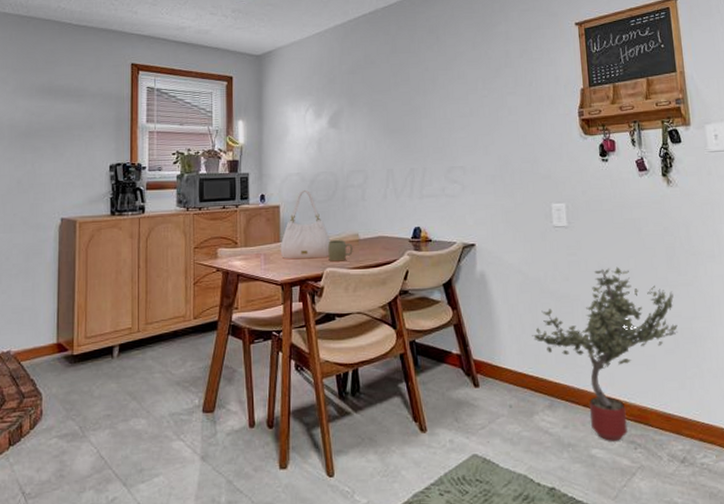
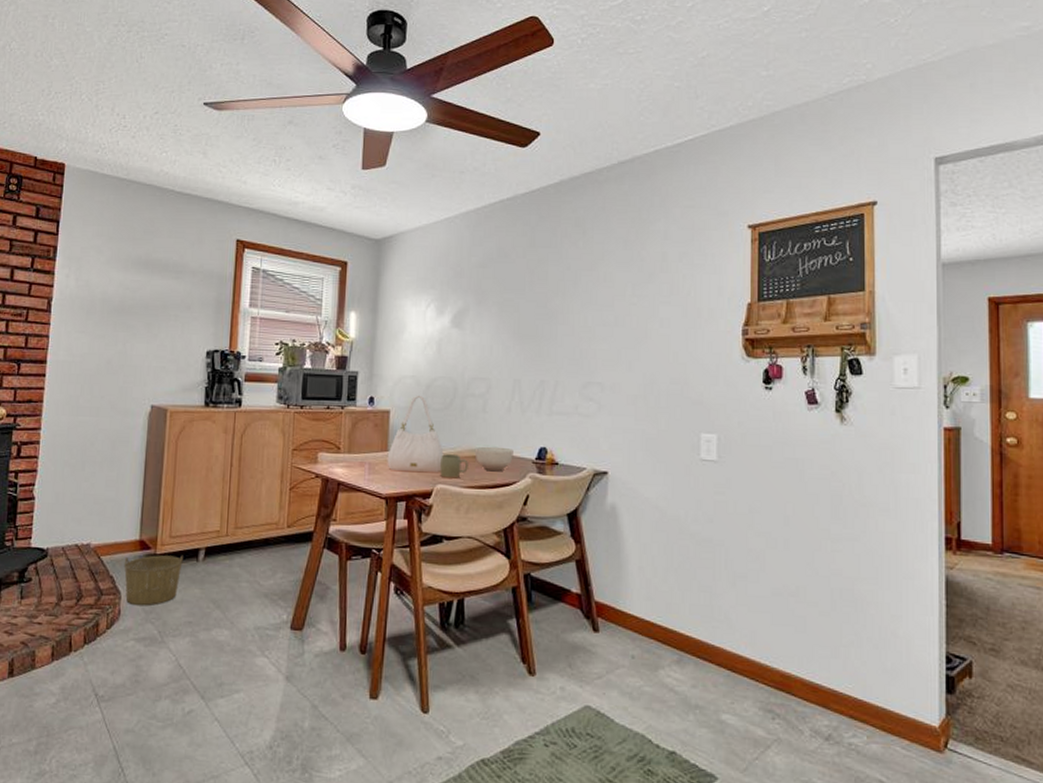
basket: none [43,353,99,405] -> present [123,555,183,606]
bowl: none [357,230,392,252] -> present [474,446,514,472]
potted tree: present [532,266,678,441] -> none [664,511,836,708]

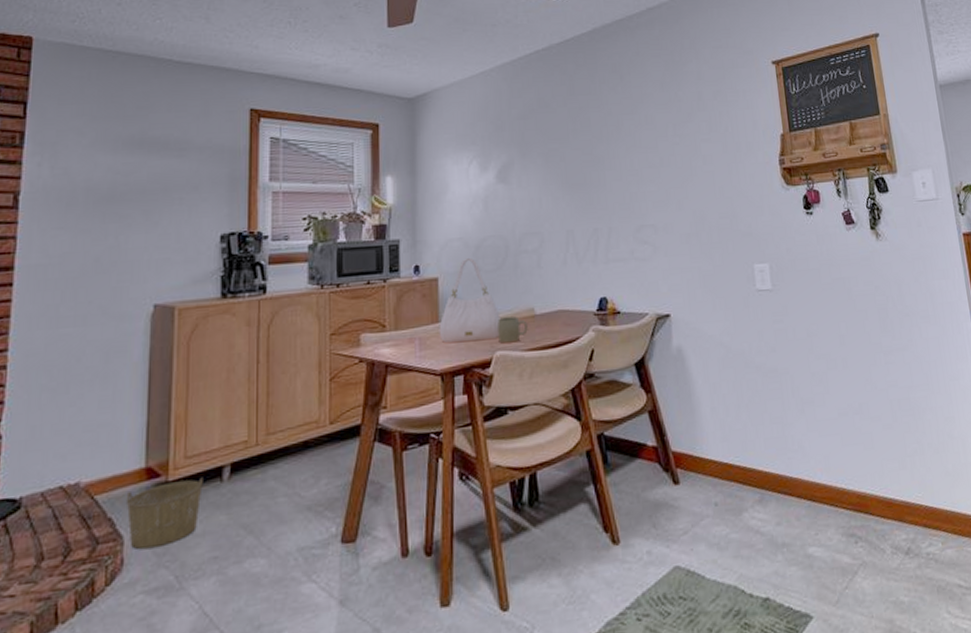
bowl: present [474,446,514,472] -> none [533,302,574,330]

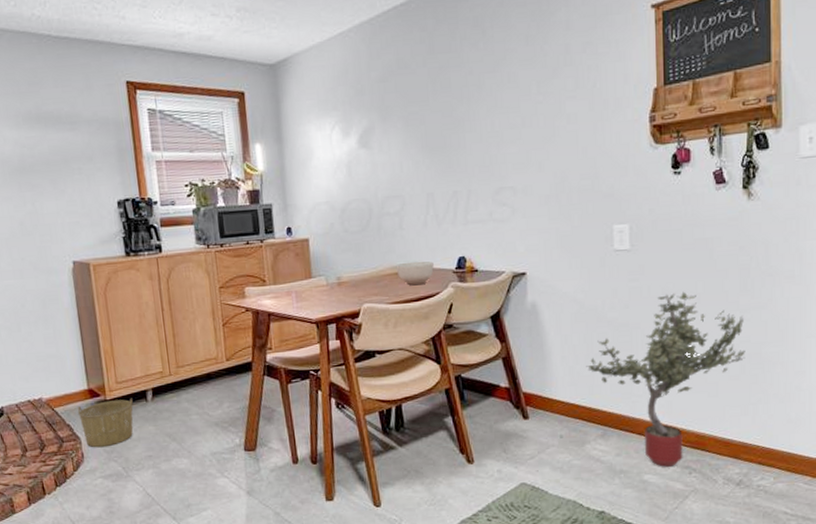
handbag: present [437,257,500,343] -> none [310,220,367,296]
mug: present [496,316,528,344] -> none [363,273,392,297]
bowl: none [533,302,574,330] -> present [396,261,434,286]
potted tree: none [737,333,895,536] -> present [586,291,745,467]

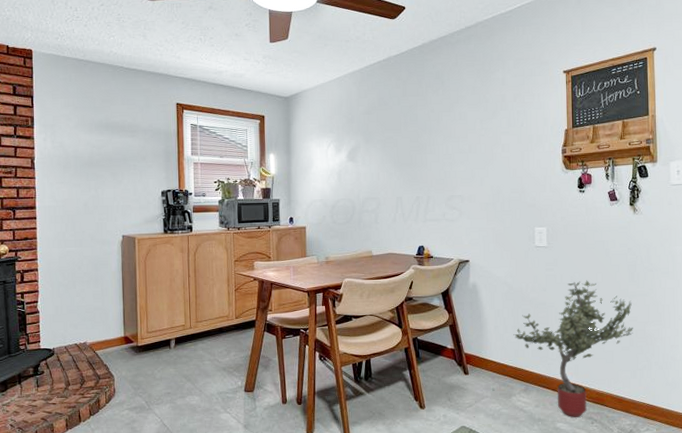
basket: present [77,398,134,448] -> none [114,345,159,385]
bowl: present [396,261,434,286] -> none [371,248,400,266]

